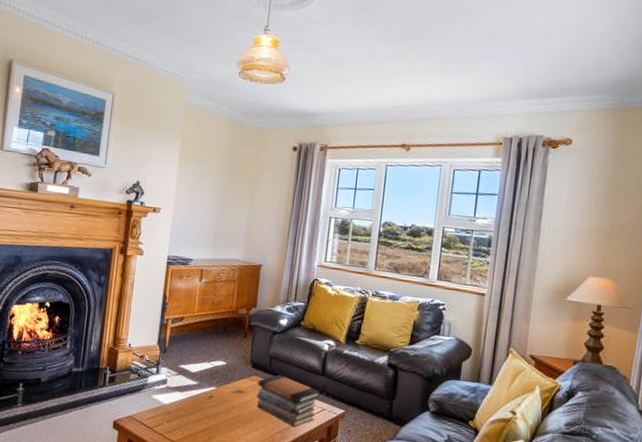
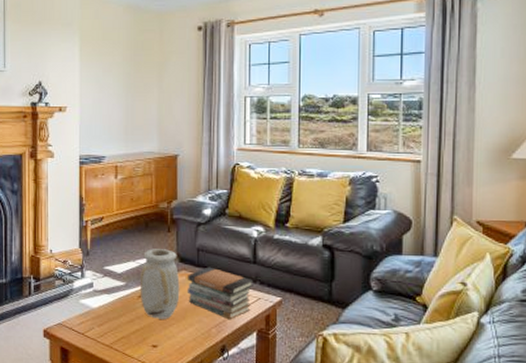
vase: none [211,352,251,421] -> present [139,249,180,319]

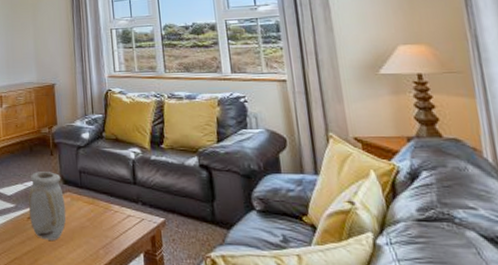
book stack: present [188,267,254,320] -> none [72,188,136,241]

